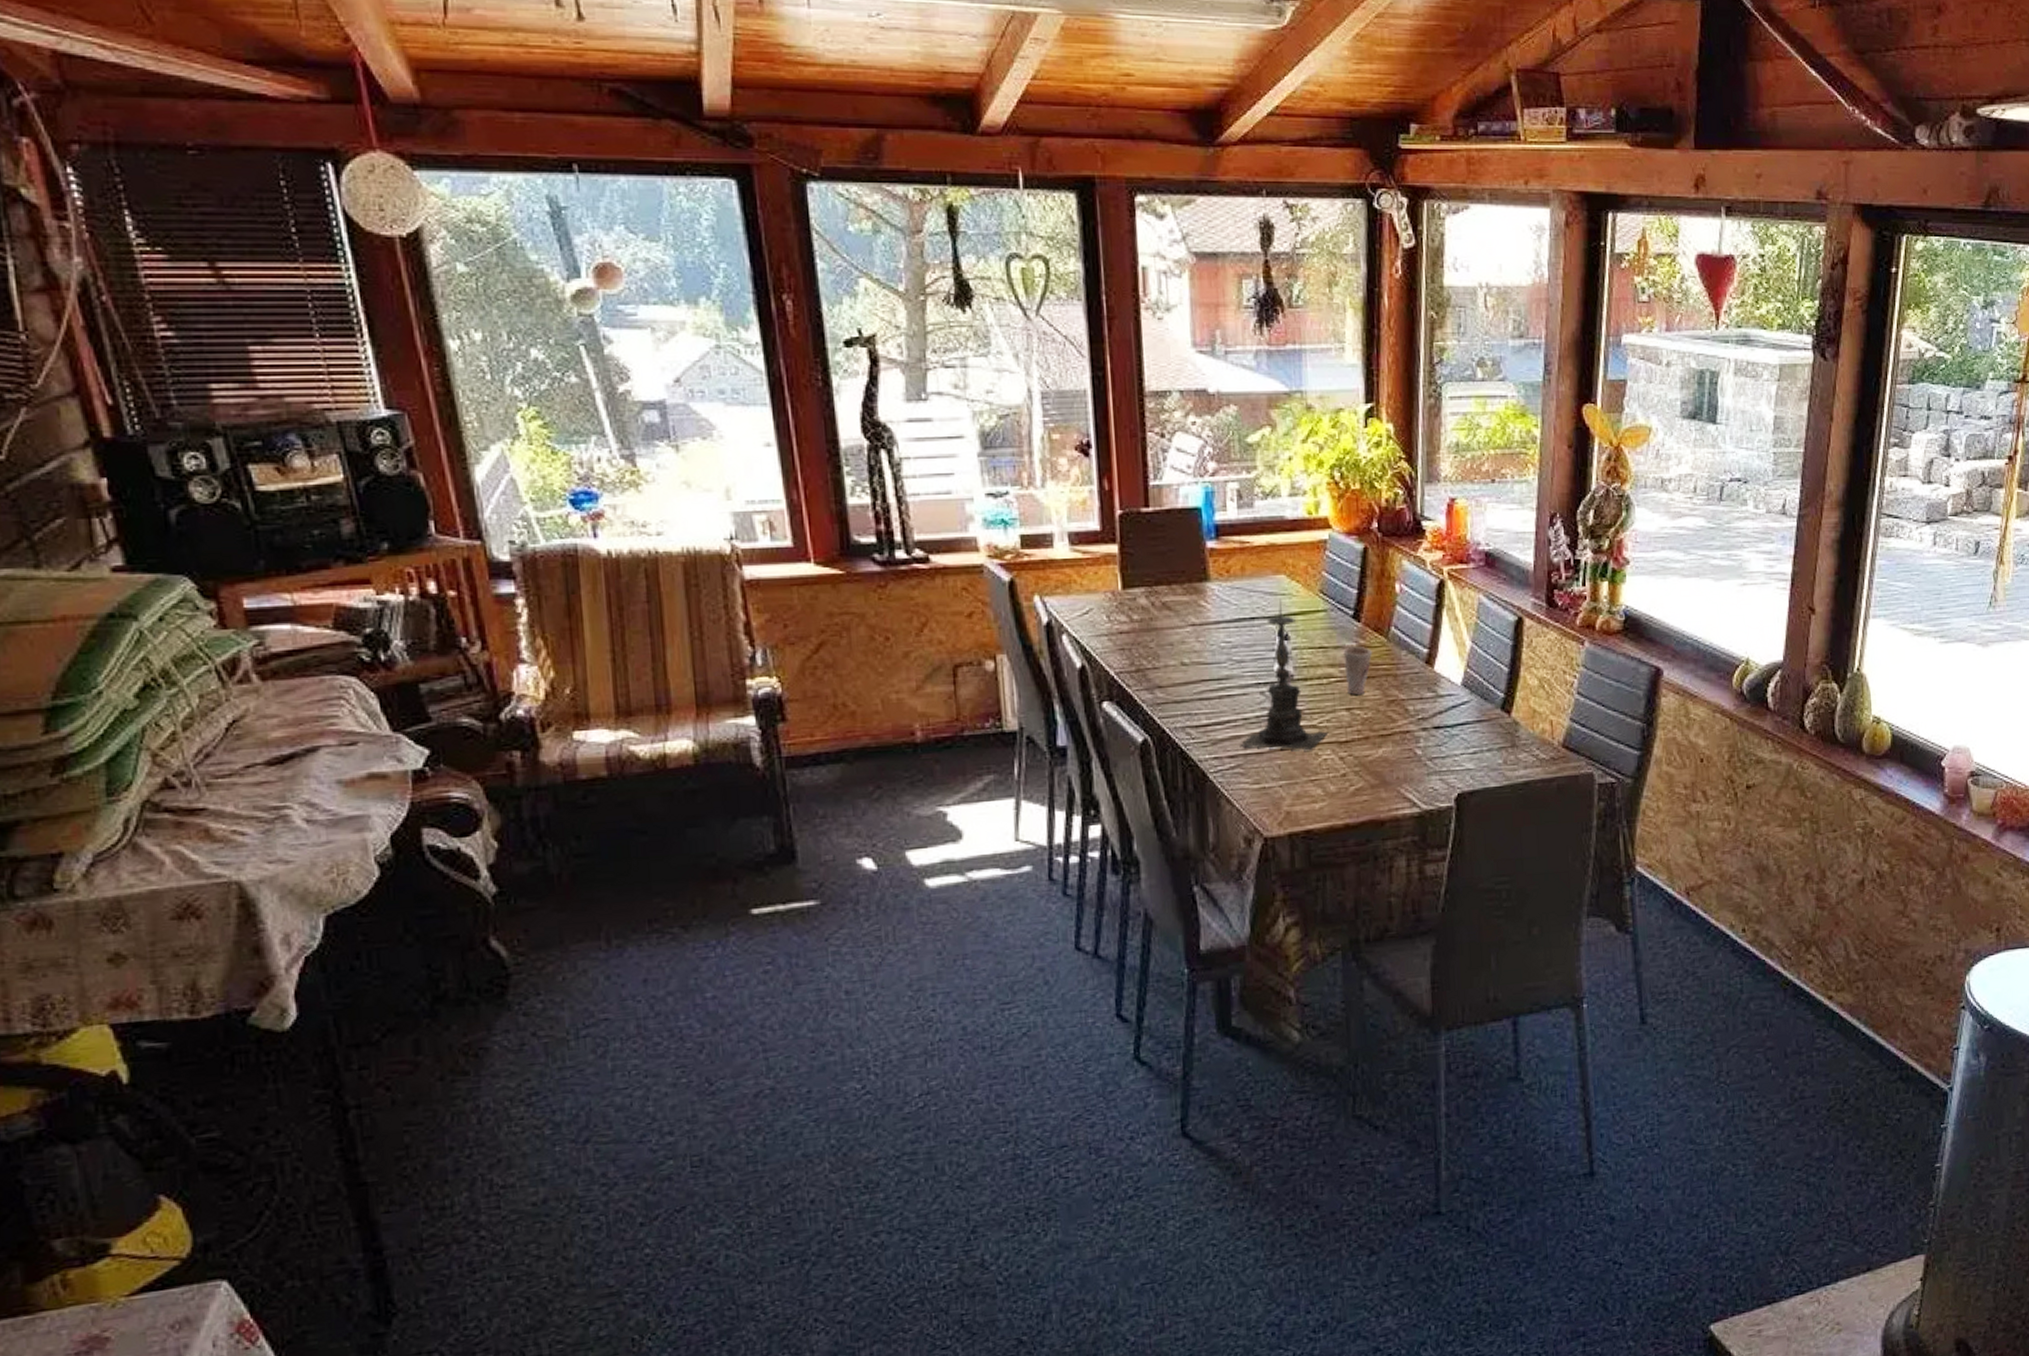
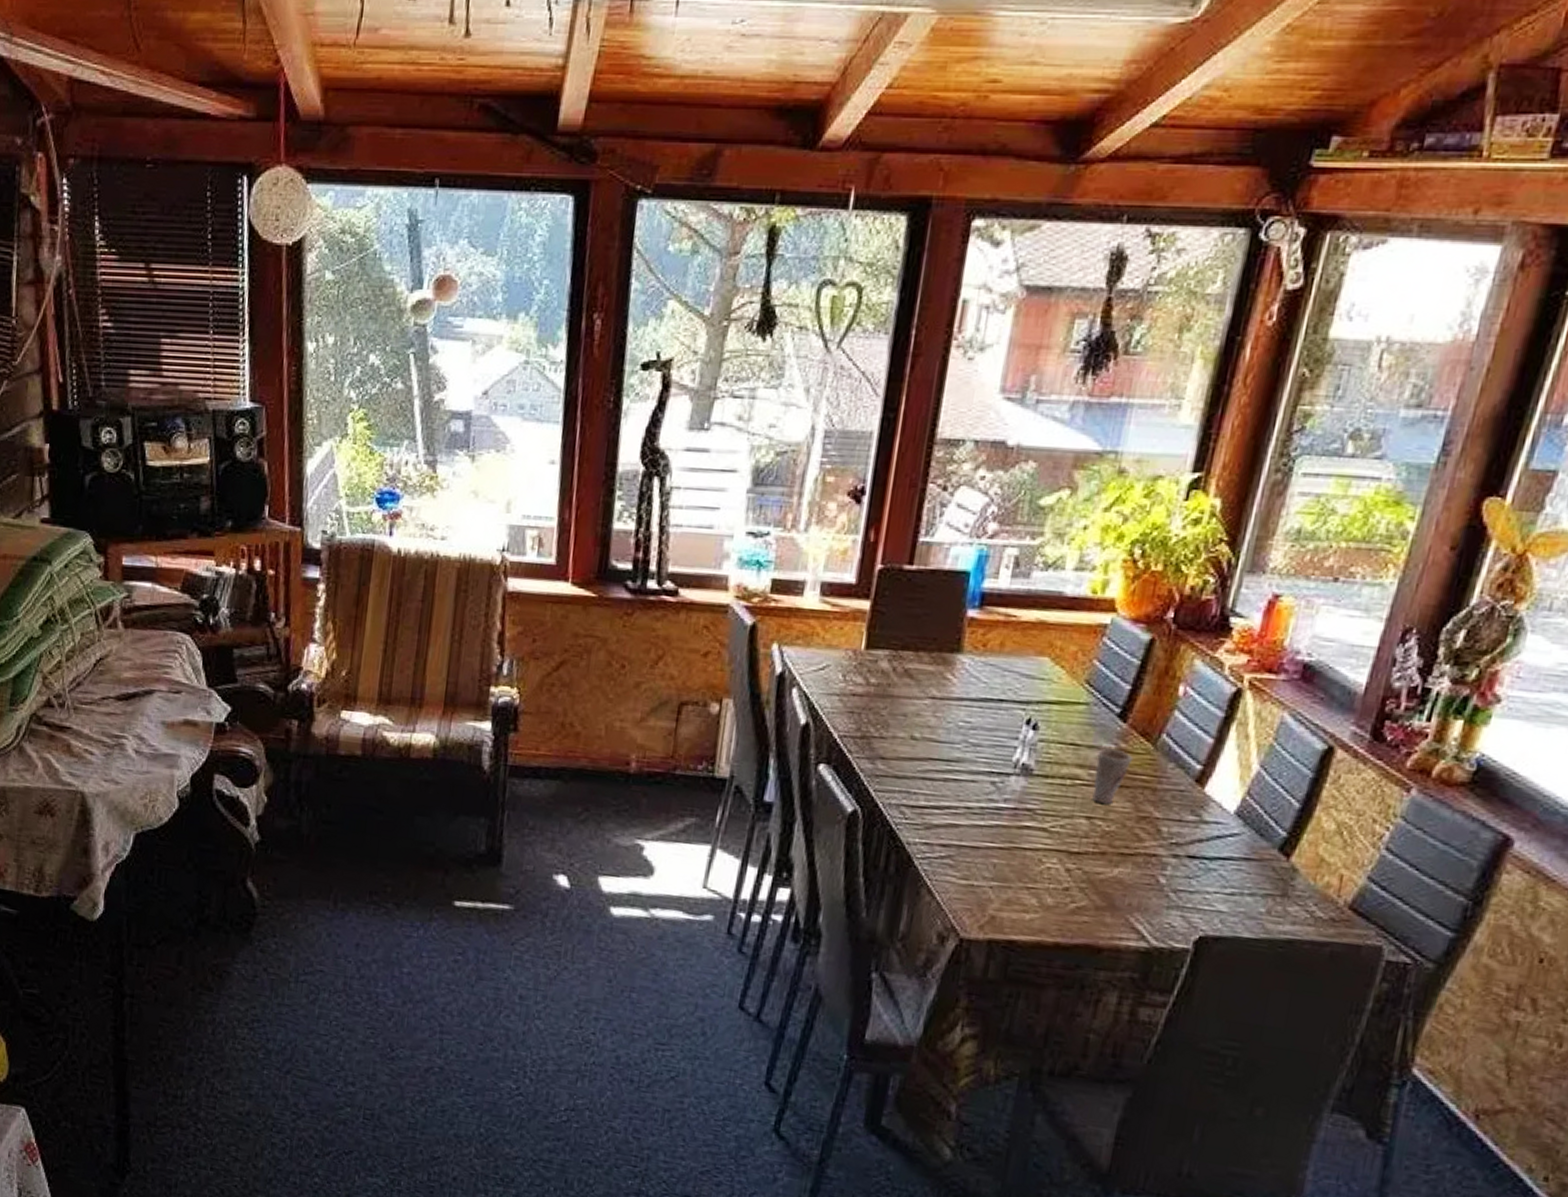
candle holder: present [1240,599,1329,751] -> none [955,683,1059,855]

